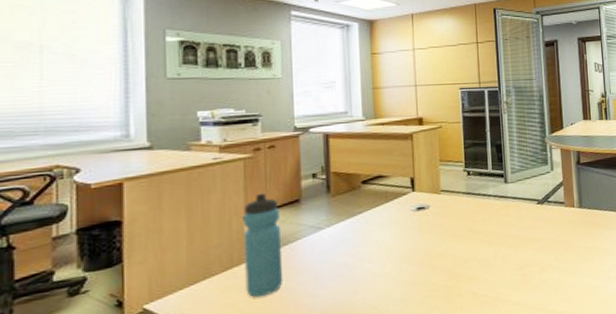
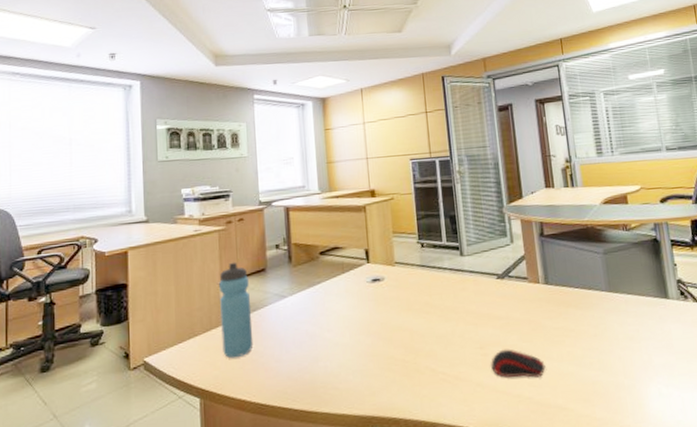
computer mouse: none [529,268,577,295] -> present [491,349,546,378]

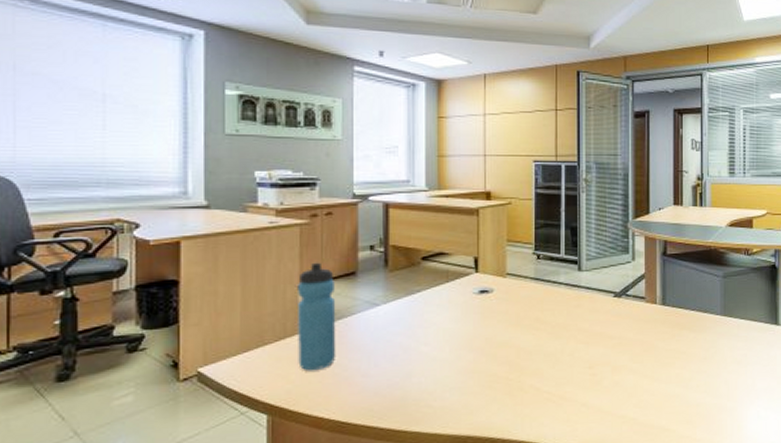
computer mouse: present [491,349,546,378] -> none [599,369,653,399]

